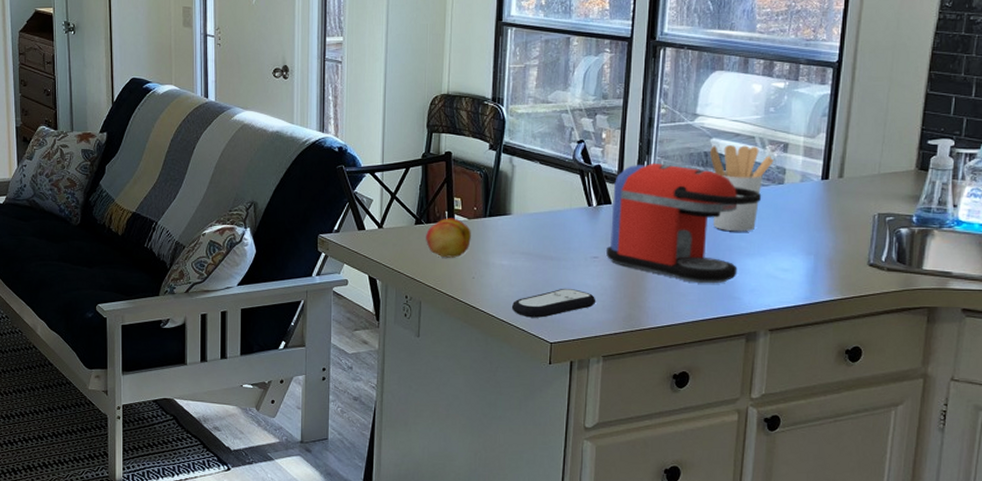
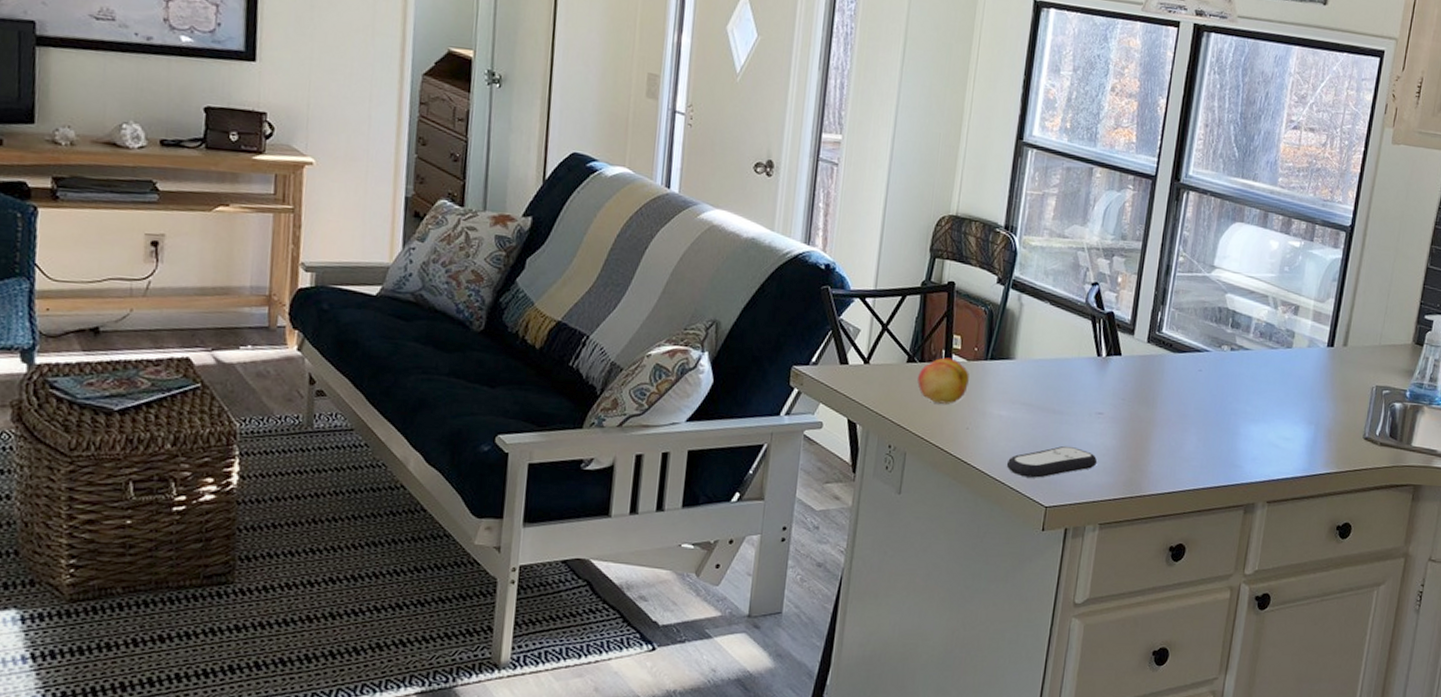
coffee maker: present [606,162,762,284] -> none [1112,314,1271,450]
utensil holder: present [709,145,774,232] -> none [1221,301,1284,396]

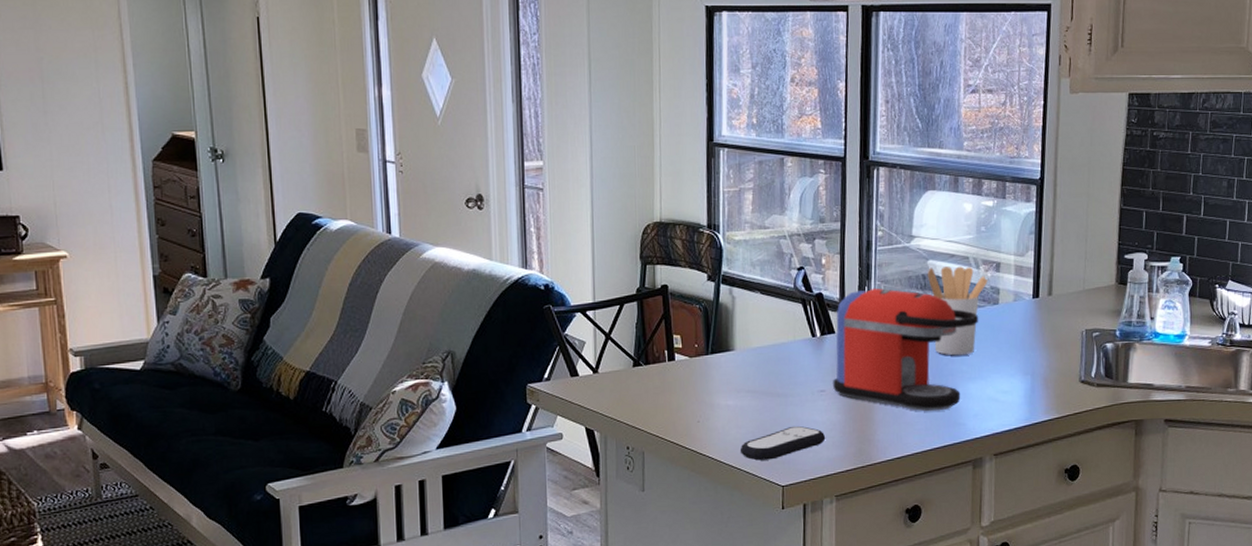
fruit: present [917,357,969,404] -> none [645,357,694,402]
coffee maker: none [1112,314,1271,450] -> present [833,288,979,412]
utensil holder: none [1221,301,1284,396] -> present [927,266,988,356]

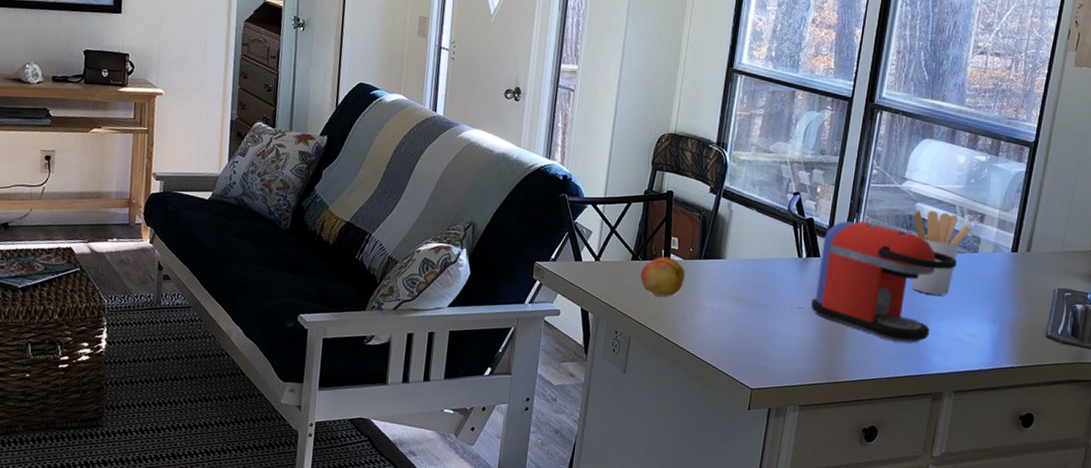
fruit: none [645,357,694,402] -> present [640,256,685,297]
remote control: present [740,425,826,461] -> none [717,335,798,364]

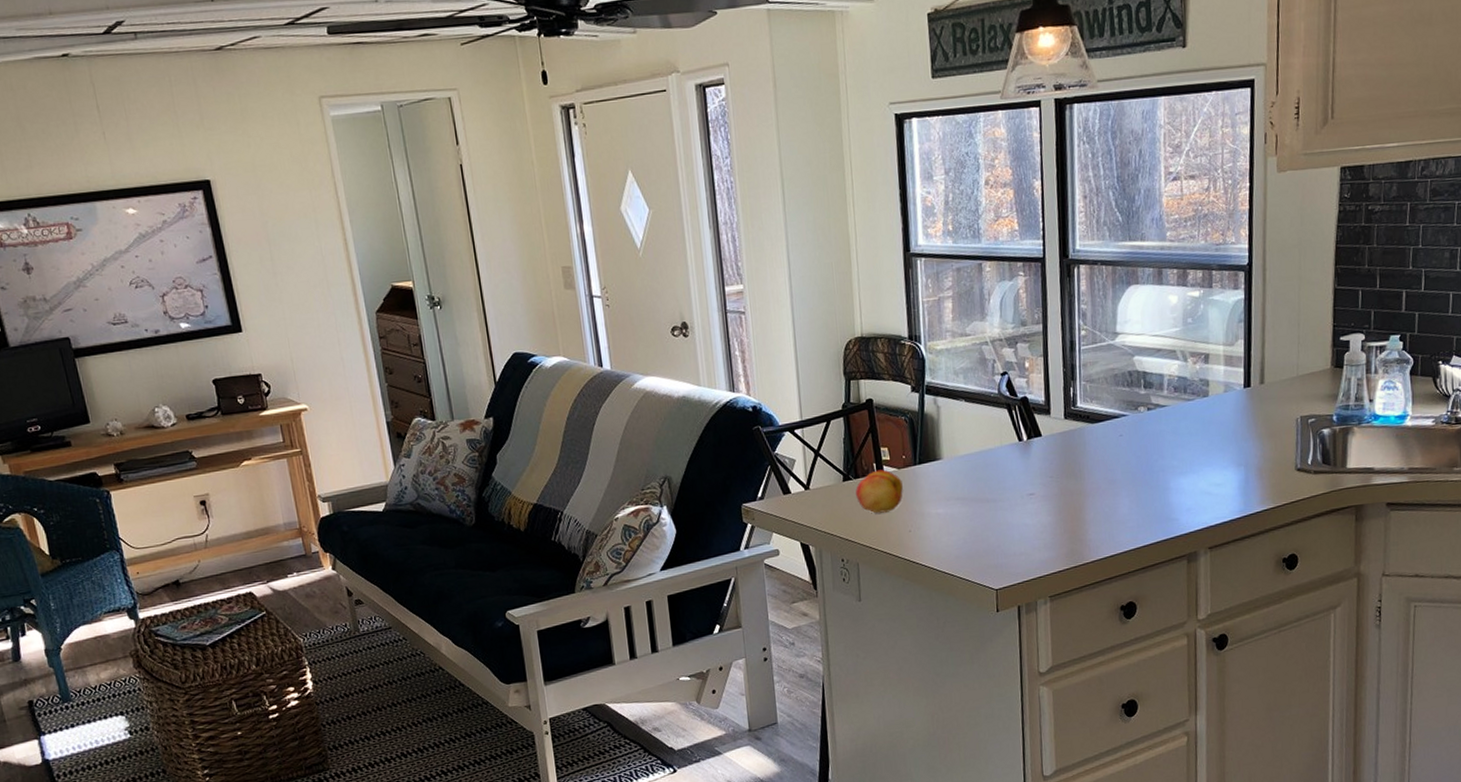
coffee maker: present [811,221,958,343] -> none [1042,388,1189,509]
utensil holder: present [911,209,971,295] -> none [1133,360,1197,451]

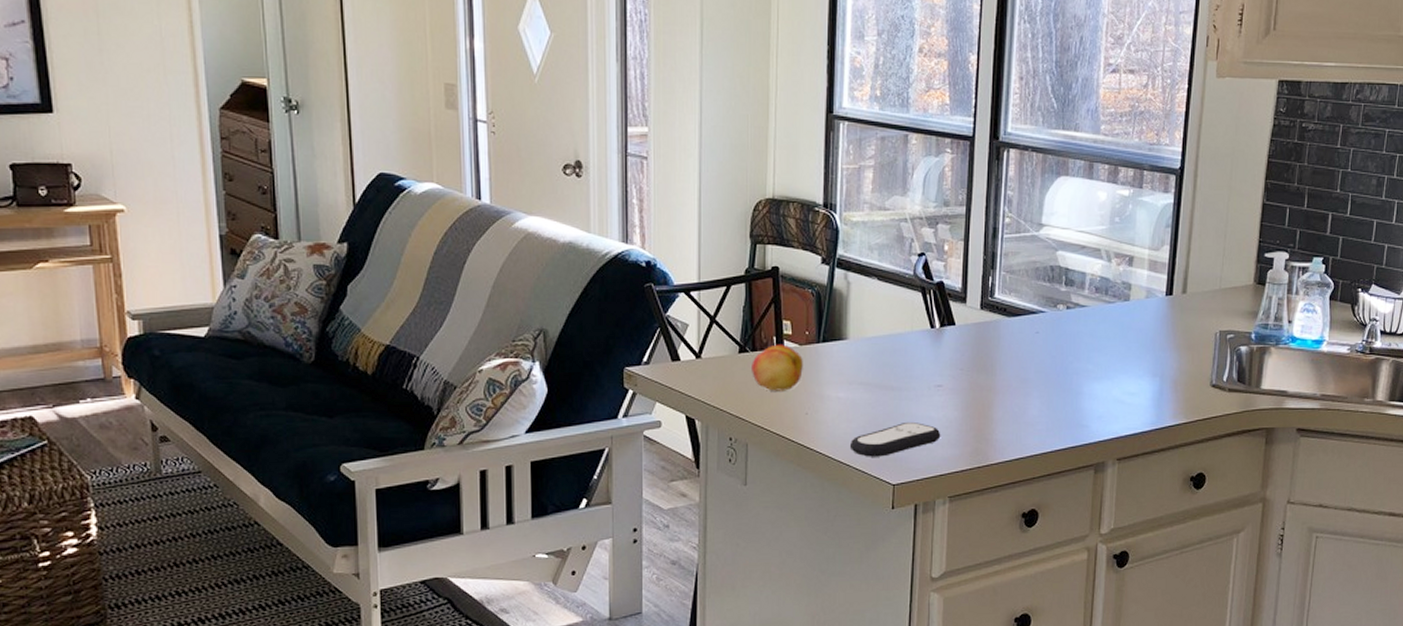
remote control: none [952,530,1037,566] -> present [849,421,941,457]

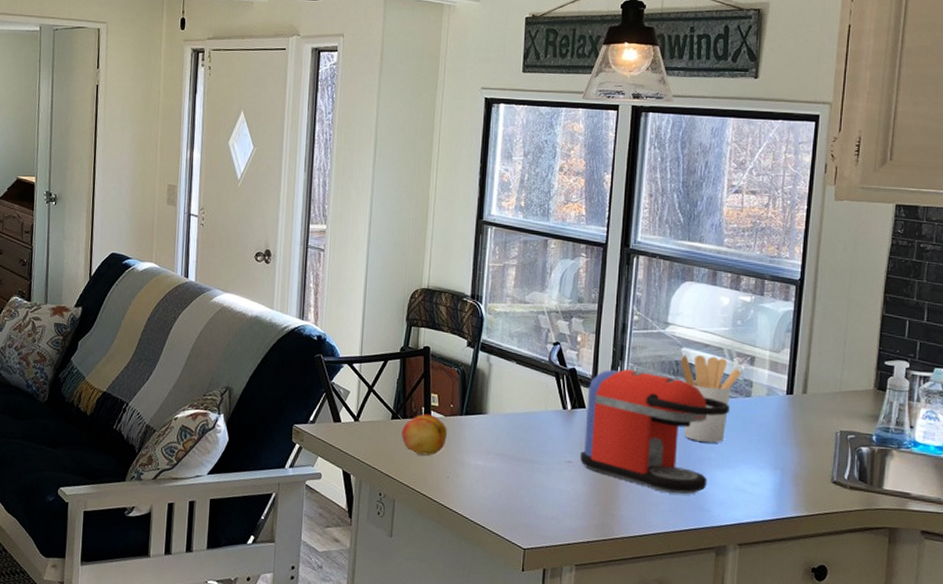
remote control: present [849,421,941,457] -> none [485,492,570,522]
coffee maker: none [951,278,1108,412] -> present [580,368,730,495]
utensil holder: none [1055,259,1119,354] -> present [680,354,741,443]

